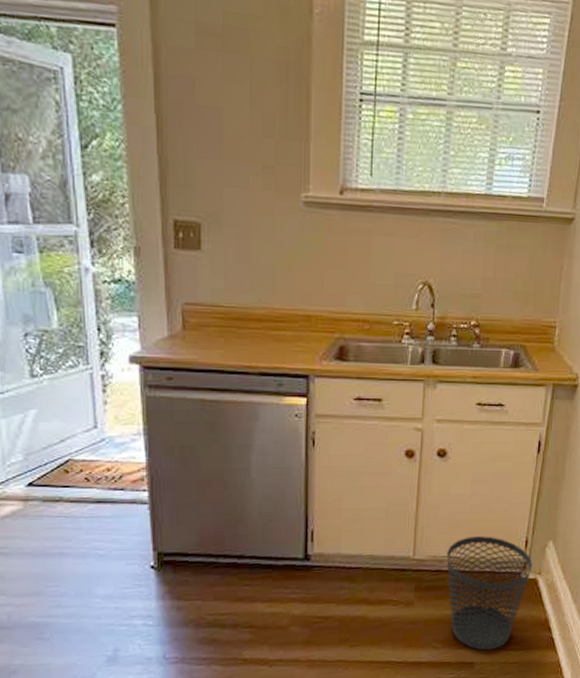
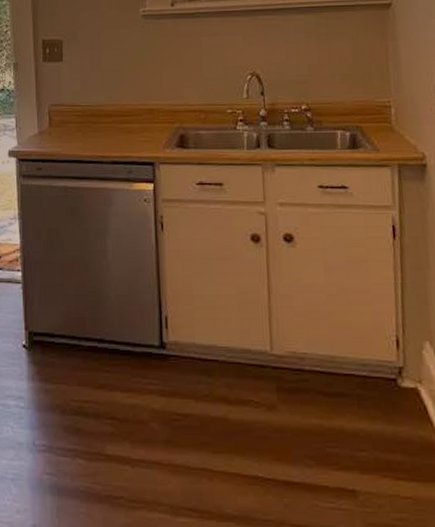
wastebasket: present [446,536,533,651] -> none [307,332,410,477]

